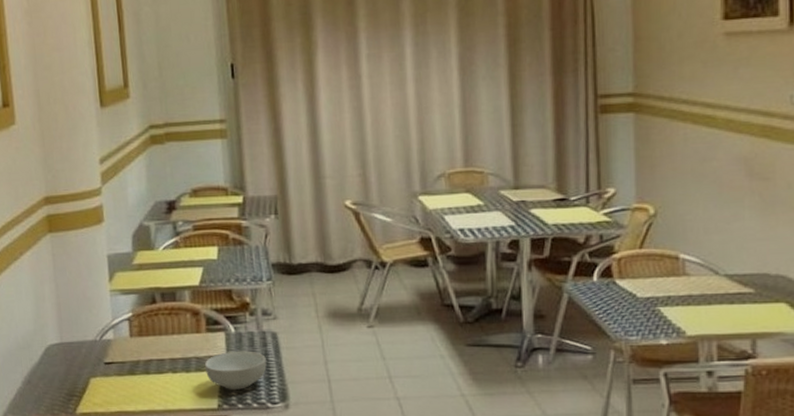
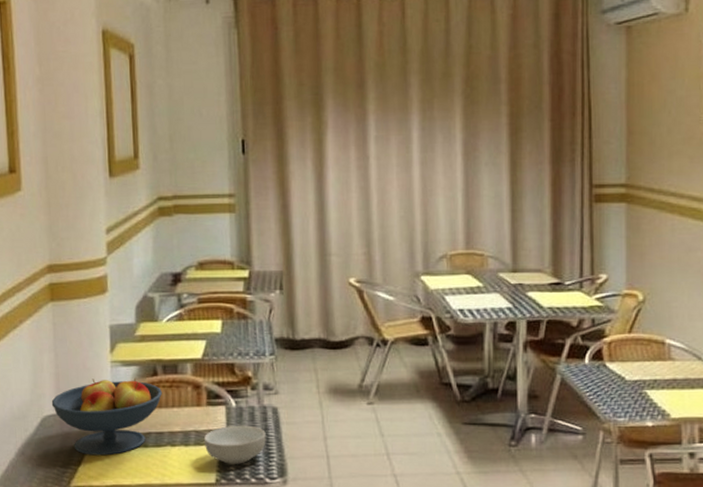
fruit bowl: none [54,306,162,383] -> present [51,377,162,456]

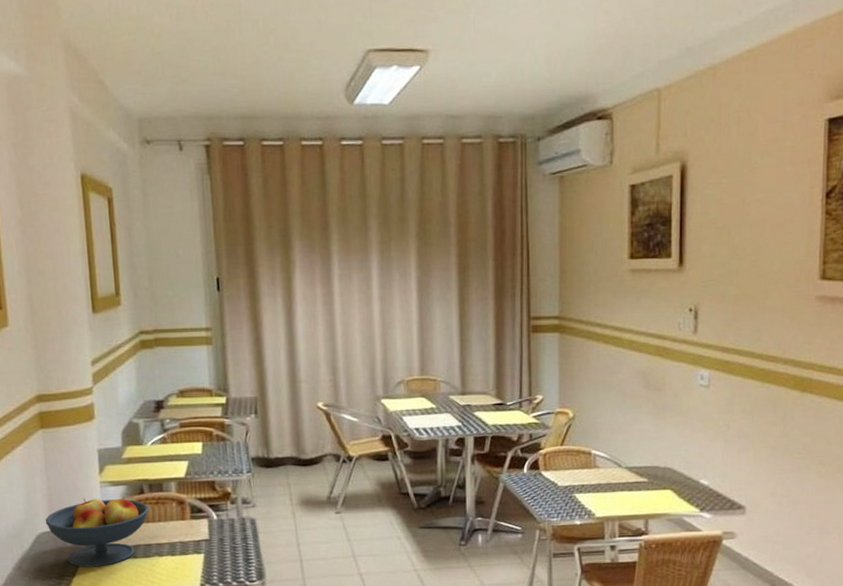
cereal bowl: present [204,425,266,464] -> none [189,535,246,570]

